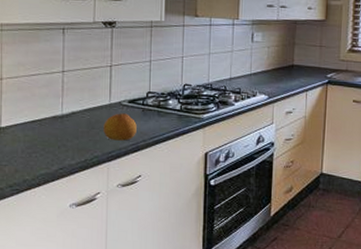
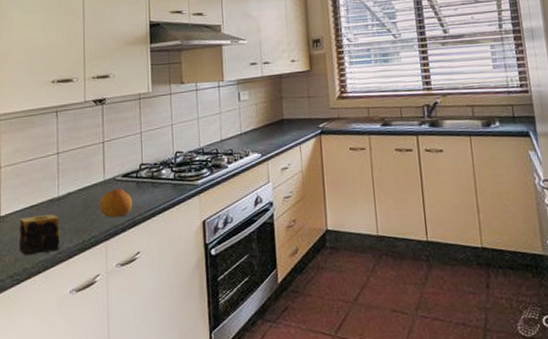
candle: none [19,131,62,168] -> present [18,215,60,256]

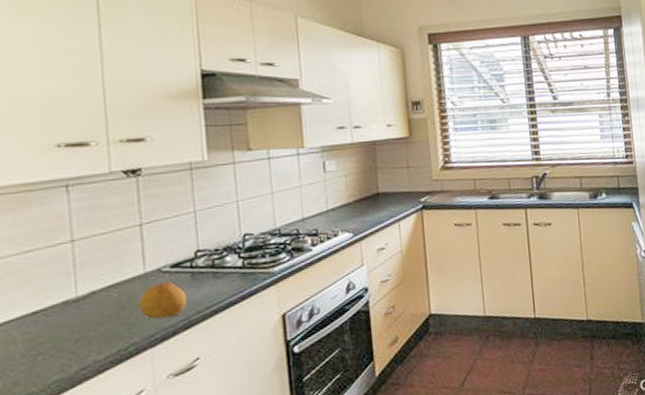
candle: present [18,215,60,256] -> none [17,321,83,377]

